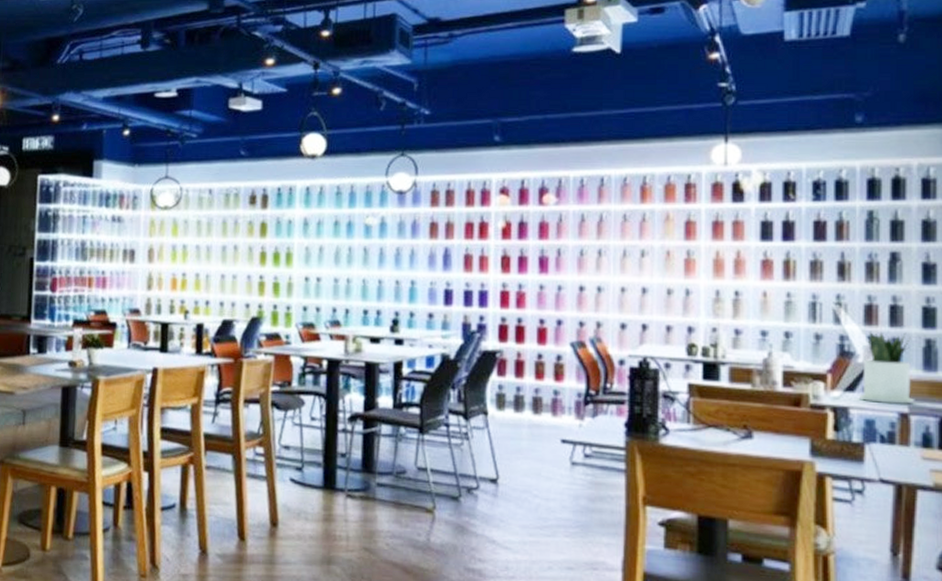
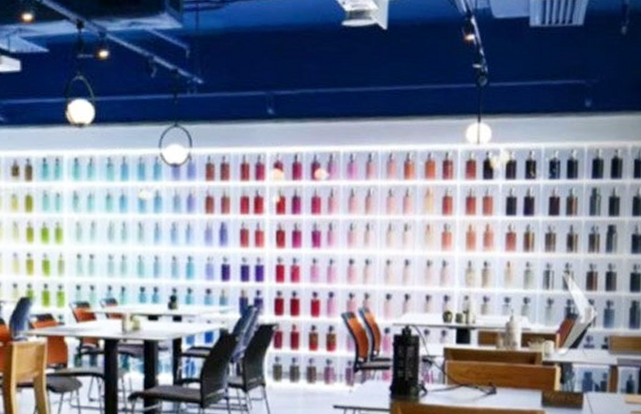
planter: present [858,331,915,404] -> none [580,295,622,358]

